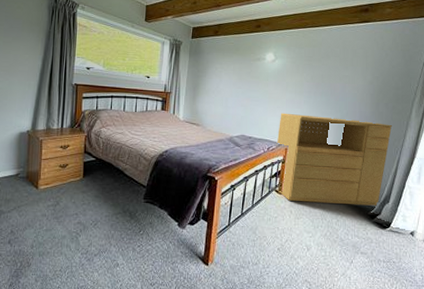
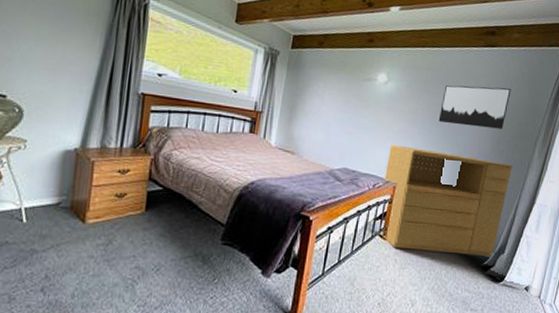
wall art: none [322,57,387,94] -> present [438,85,511,129]

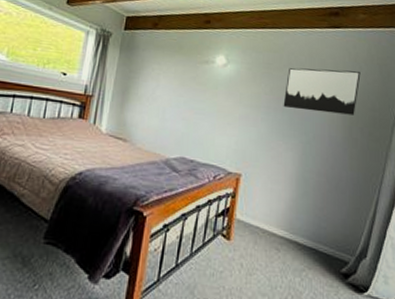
dresser: present [381,144,513,256] -> none [224,131,369,261]

